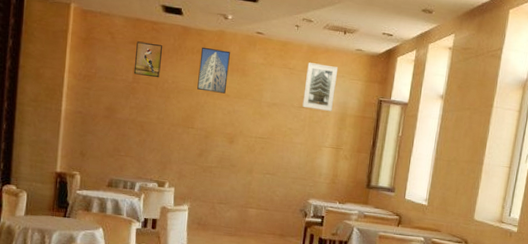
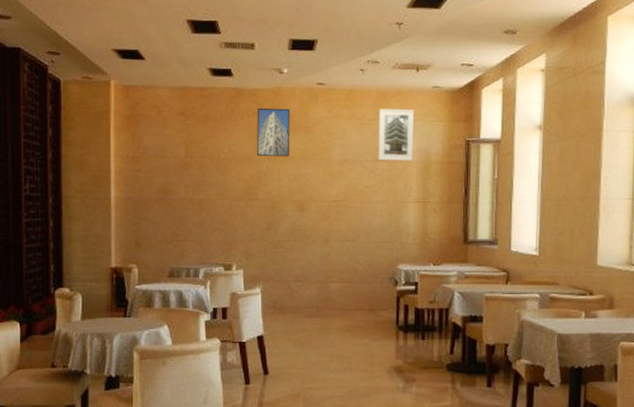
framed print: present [133,41,163,78] -> none [185,111,215,149]

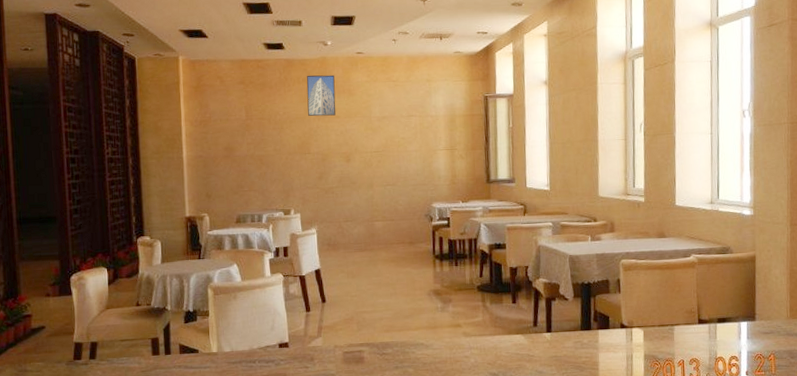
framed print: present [378,108,415,161] -> none [410,71,441,116]

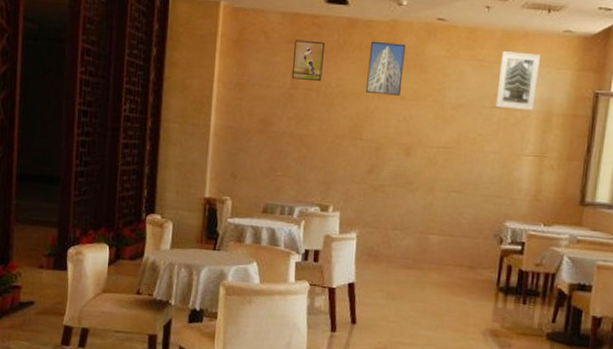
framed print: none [245,80,271,112] -> present [291,40,326,82]
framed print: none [410,71,441,116] -> present [495,51,541,110]

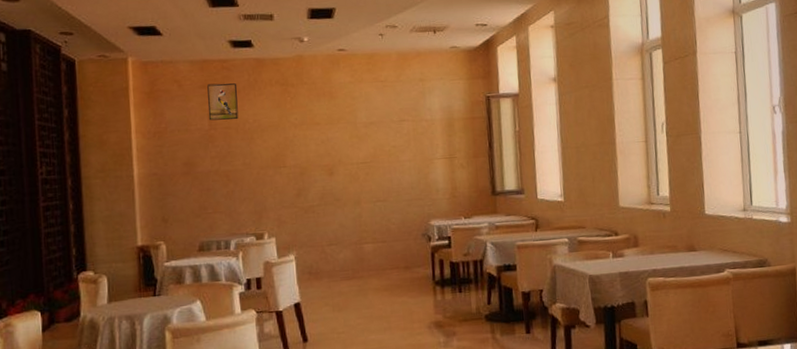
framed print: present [366,41,406,96] -> none [280,75,315,124]
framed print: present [495,51,541,110] -> none [400,70,437,121]

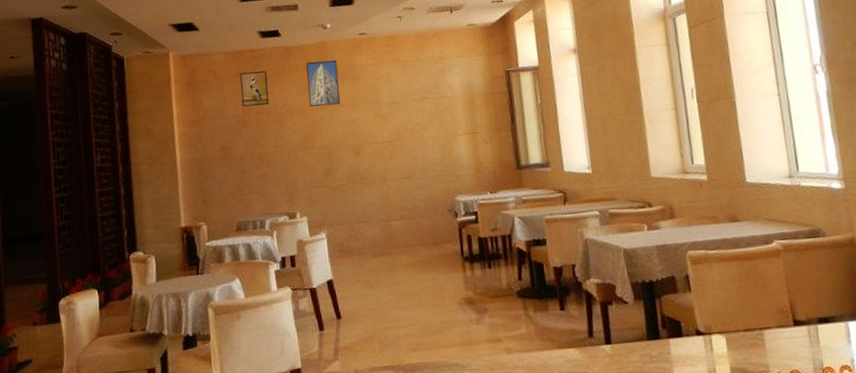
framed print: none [280,75,315,124] -> present [306,59,340,107]

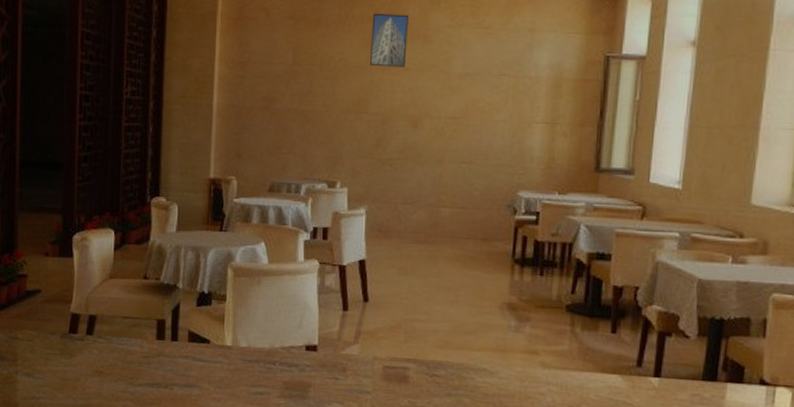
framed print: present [240,71,269,107] -> none [293,15,327,57]

